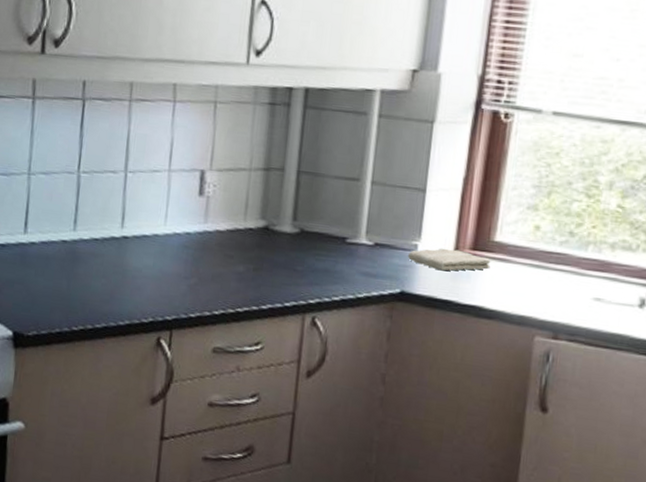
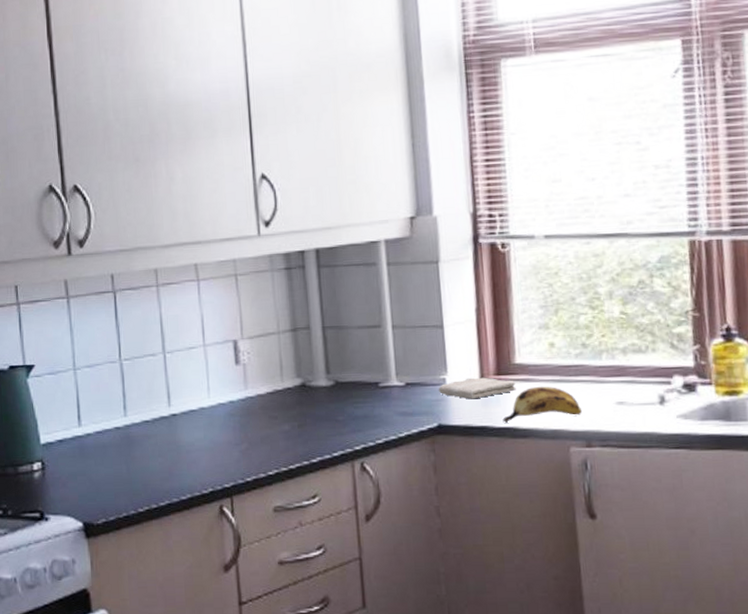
banana: none [469,268,555,305] -> present [502,386,582,423]

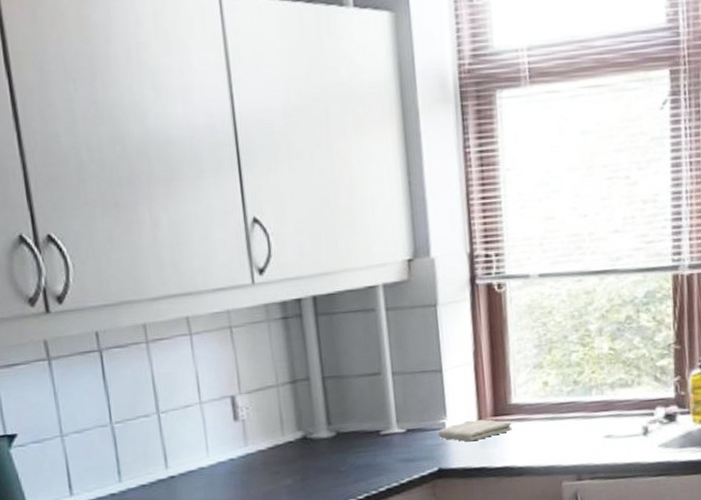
banana: present [502,386,582,423] -> none [499,424,573,463]

